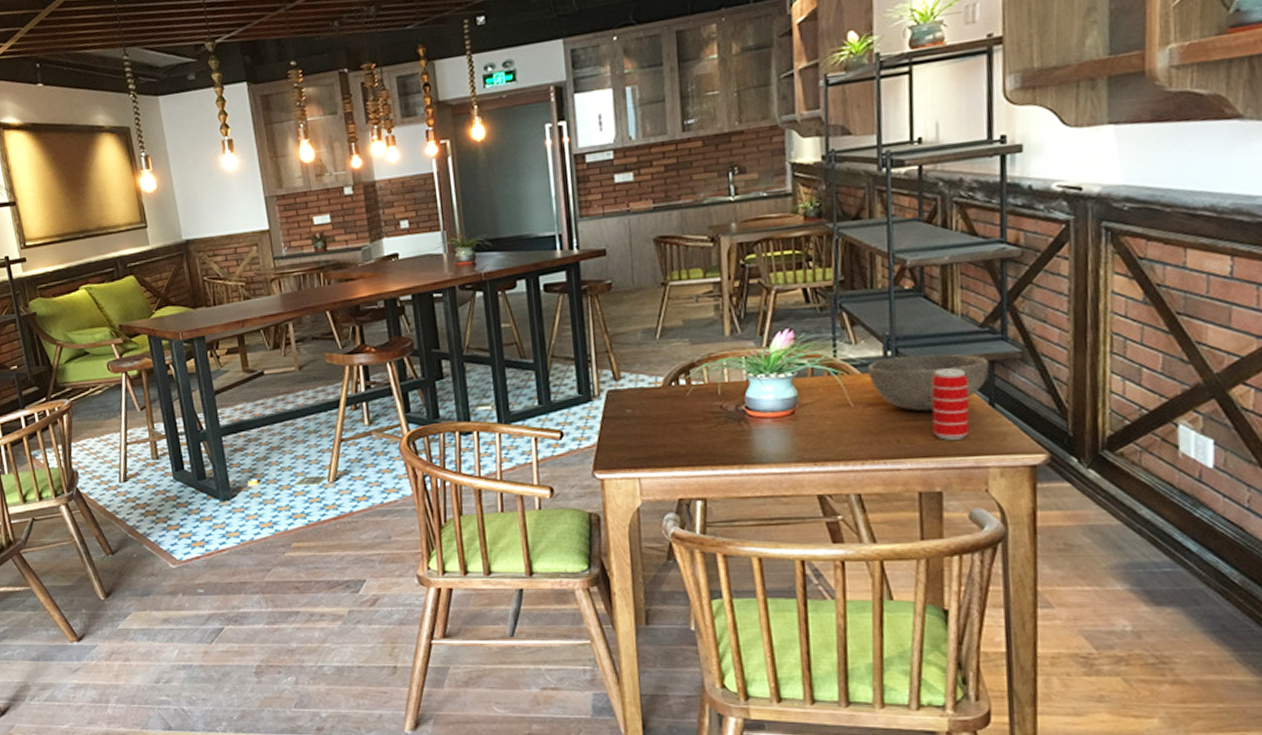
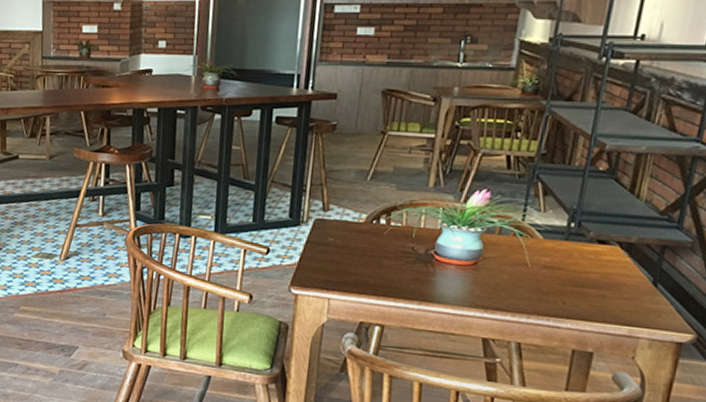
bowl: present [867,354,989,412] -> none [549,229,660,282]
beverage can: present [931,368,970,440] -> none [596,246,639,310]

